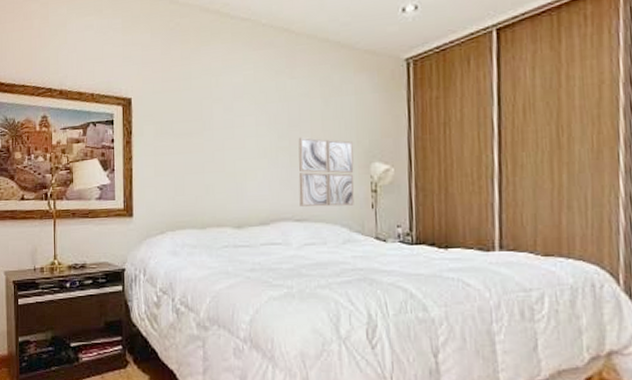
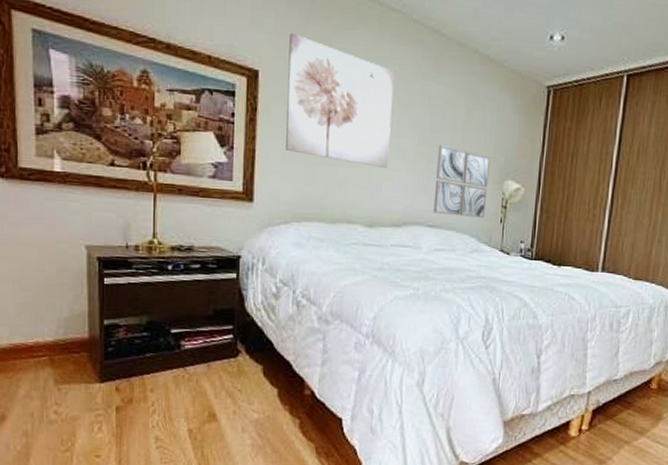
wall art: none [155,60,252,169] -> present [286,33,395,168]

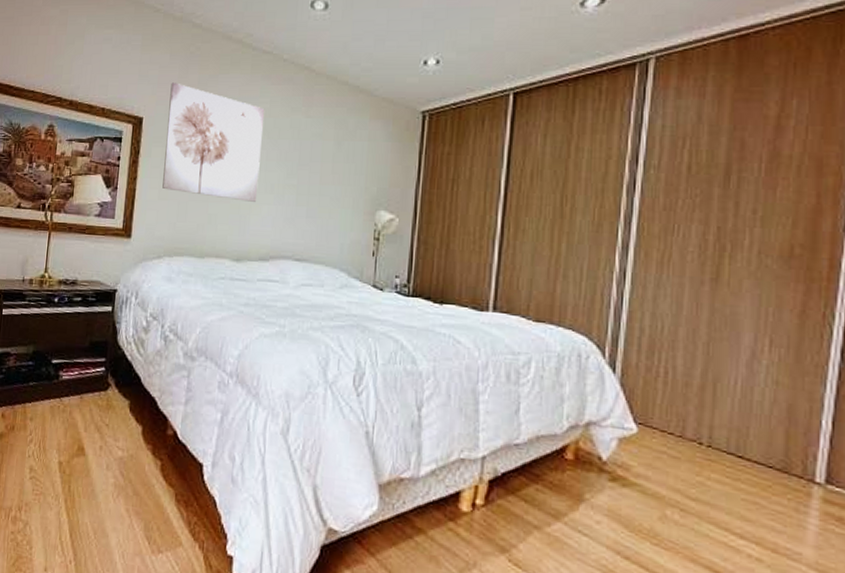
wall art: present [433,144,491,218] -> none [301,176,362,251]

